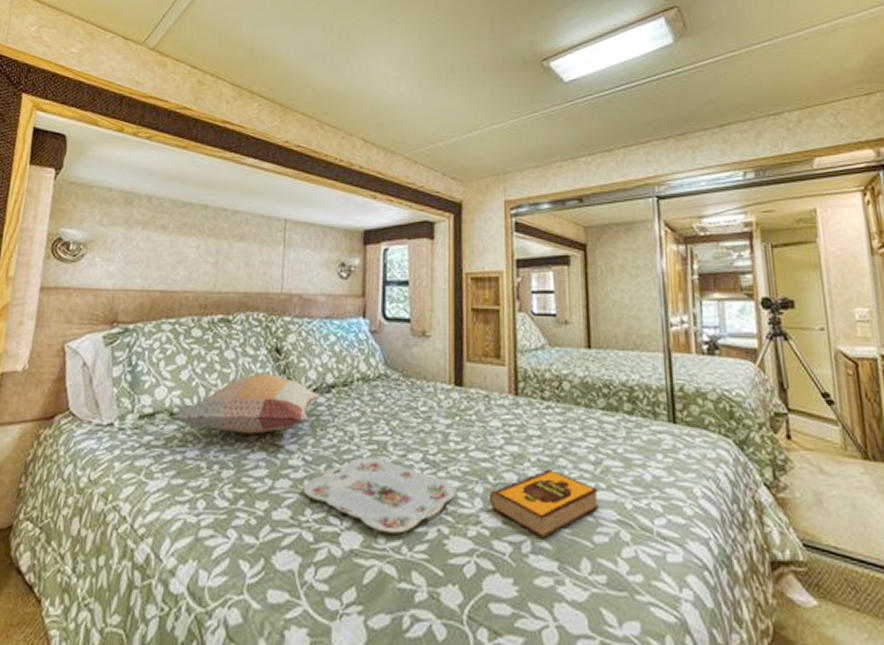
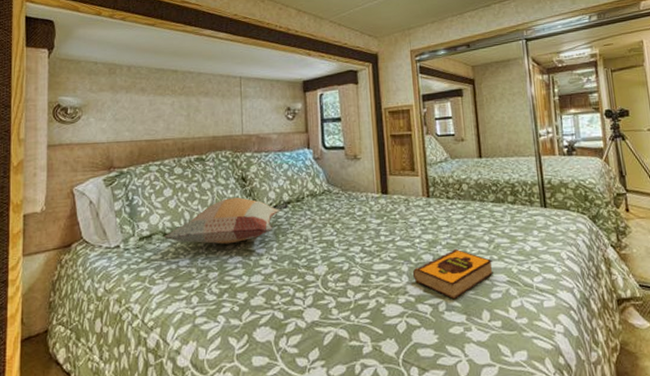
serving tray: present [302,457,456,534] -> none [272,252,388,307]

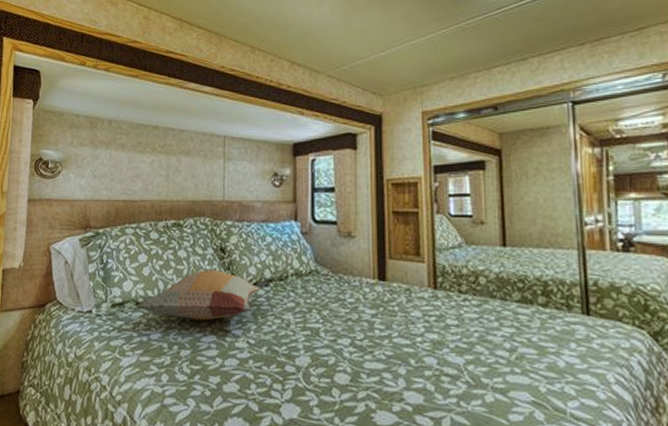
hardback book: present [412,248,493,300] -> none [411,354,514,416]

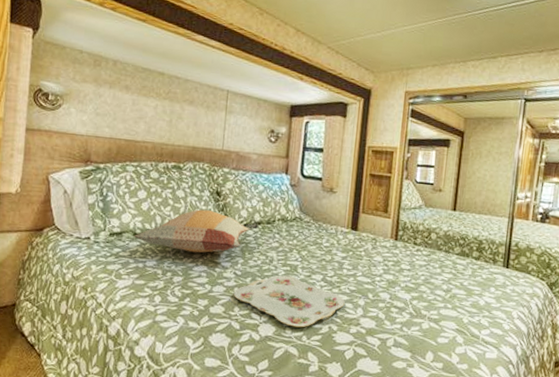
serving tray: none [248,341,381,407] -> present [233,275,345,328]

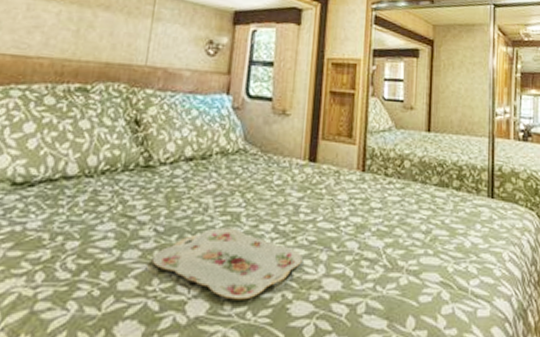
decorative pillow: present [134,209,259,253] -> none [12,144,191,205]

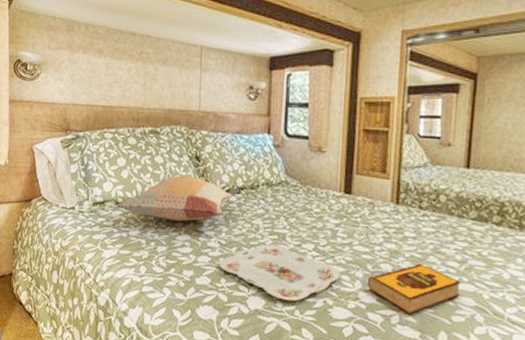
decorative pillow: none [12,144,191,205] -> present [116,175,242,222]
hardback book: none [331,237,426,301] -> present [367,263,461,315]

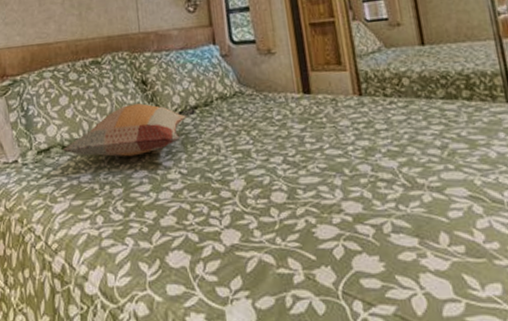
serving tray: present [219,244,341,302] -> none [183,164,318,228]
hardback book: present [367,263,461,315] -> none [347,156,450,220]

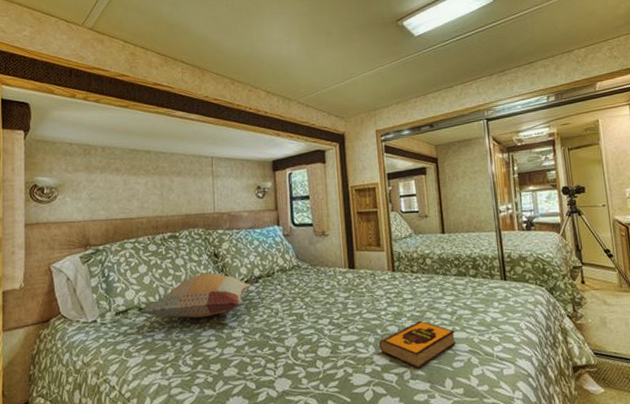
hardback book: none [347,156,450,220] -> present [378,320,456,369]

